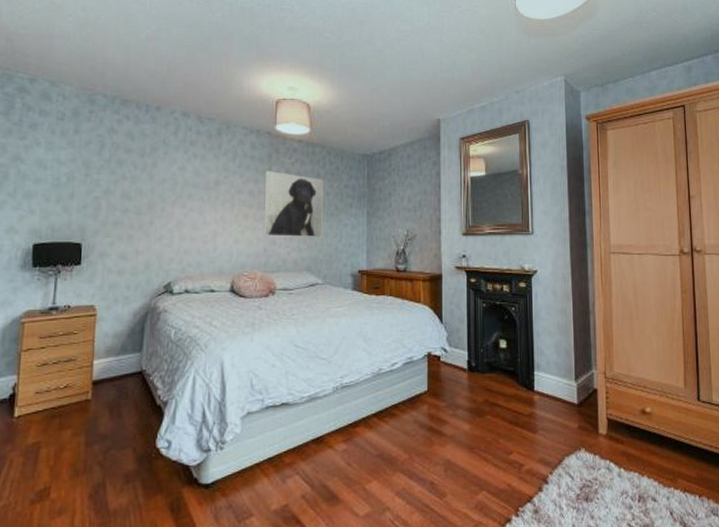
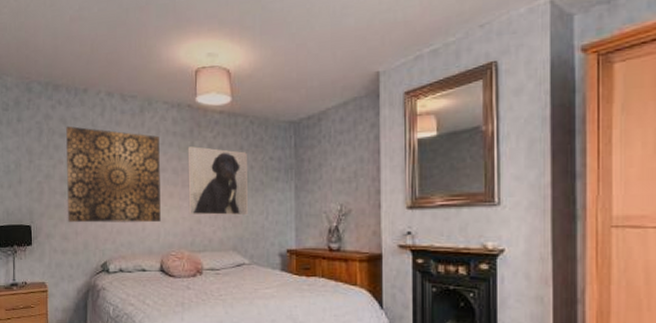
wall art: none [128,141,236,243] -> present [66,126,161,223]

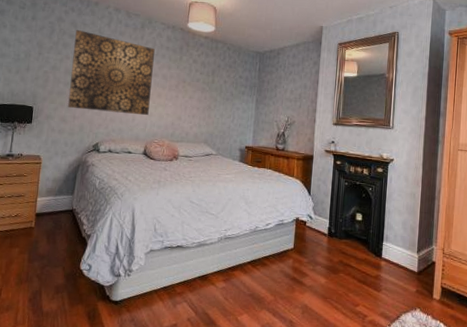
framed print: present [187,146,248,216] -> none [172,60,223,118]

